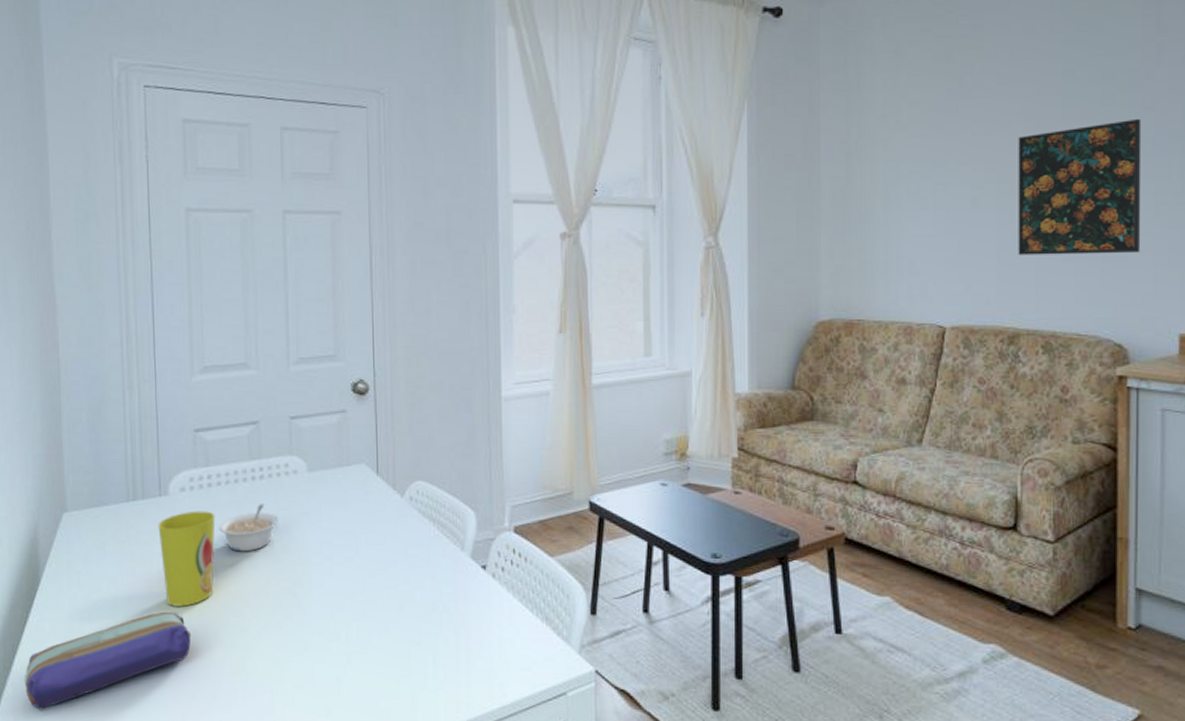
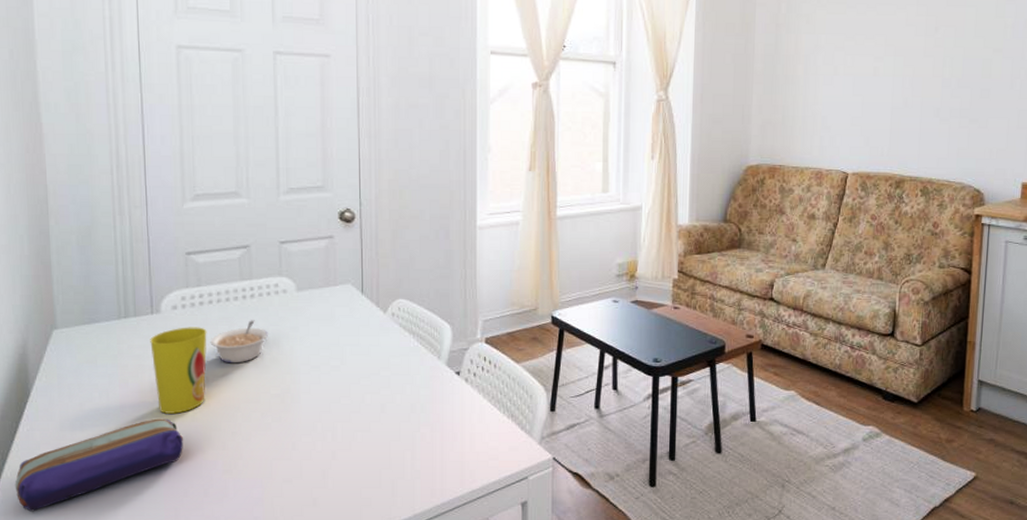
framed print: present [1018,118,1142,256] -> none [907,8,1005,118]

